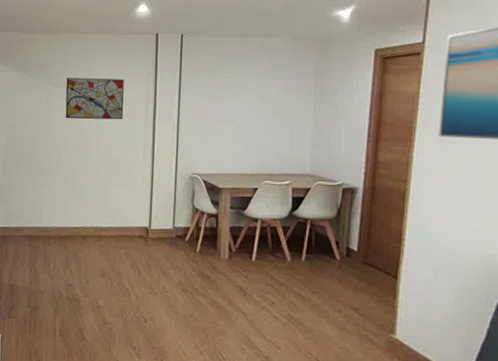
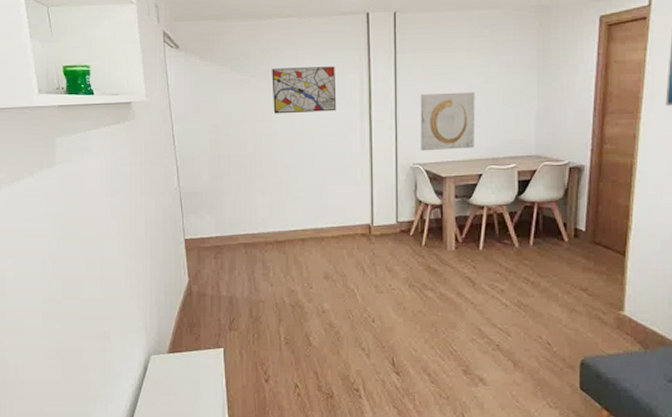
wall art: none [200,110,254,164] -> present [420,91,475,151]

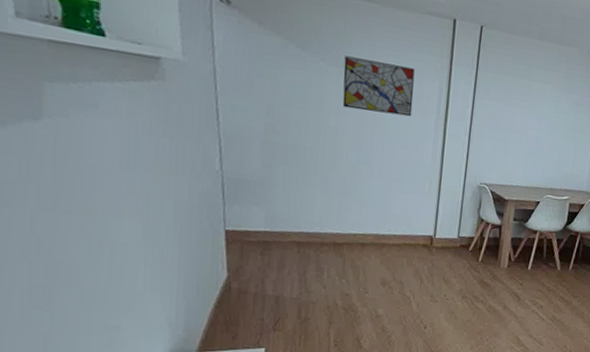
wall art: present [420,91,475,151] -> none [489,116,545,176]

